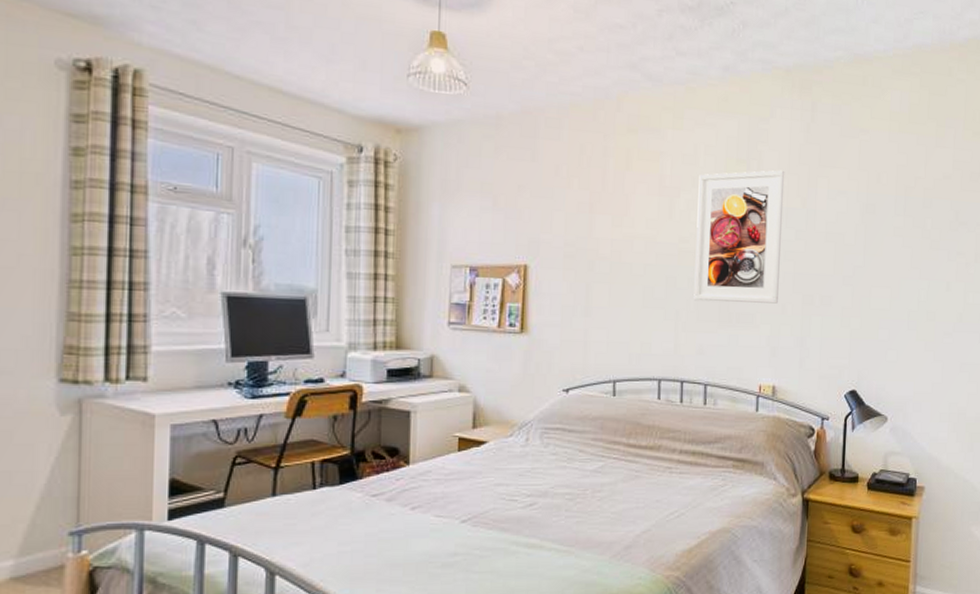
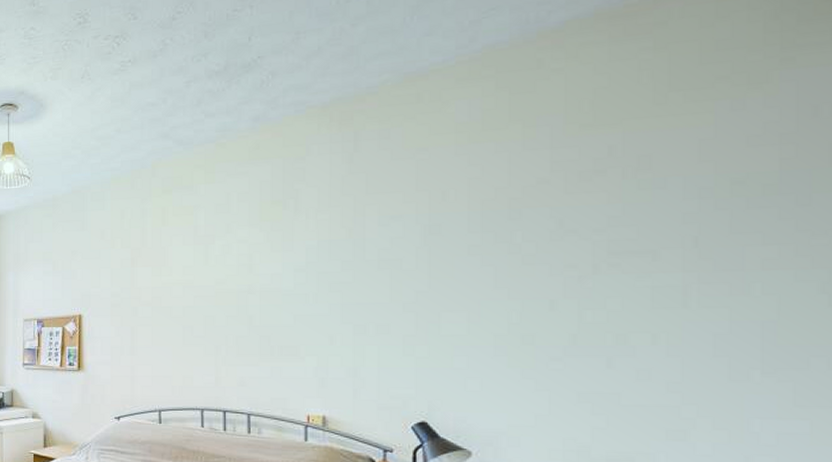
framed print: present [694,170,785,304] -> none [233,204,326,337]

